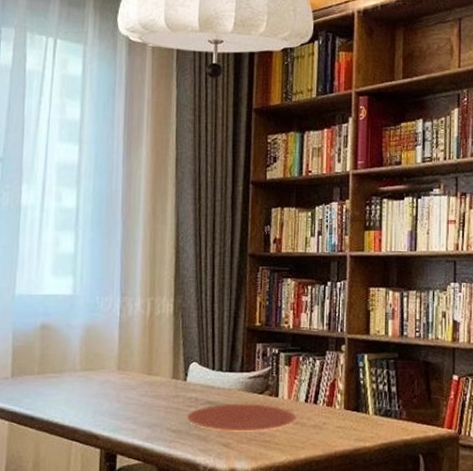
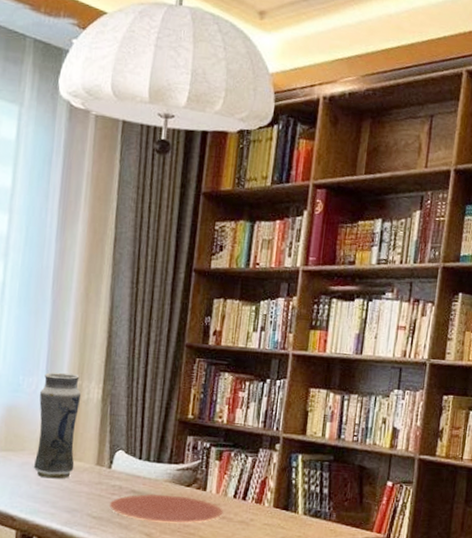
vase: none [113,290,155,395] -> present [33,372,82,479]

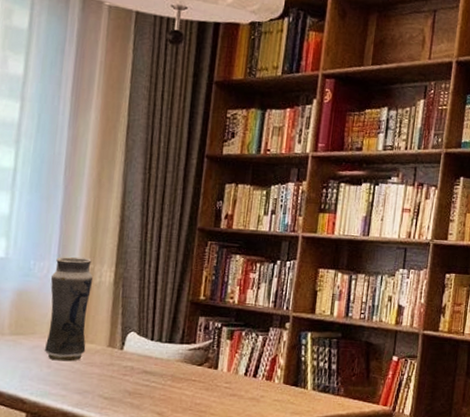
plate: present [110,494,224,523] -> none [121,374,235,402]

